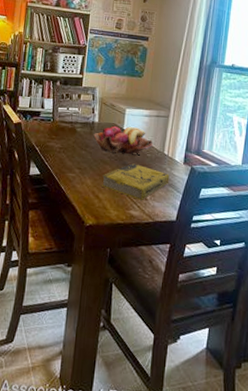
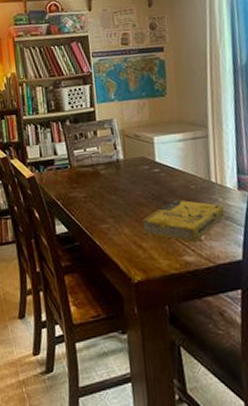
fruit basket: present [93,126,153,156] -> none [121,156,196,193]

